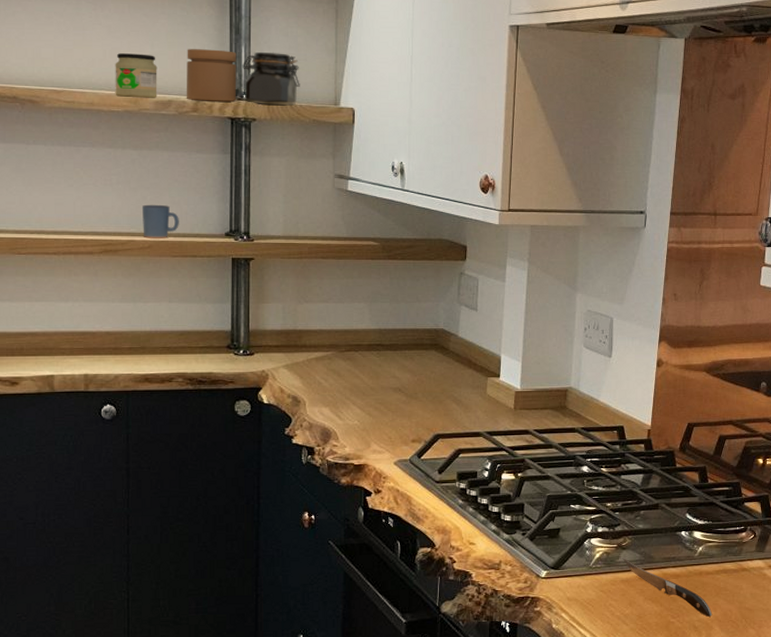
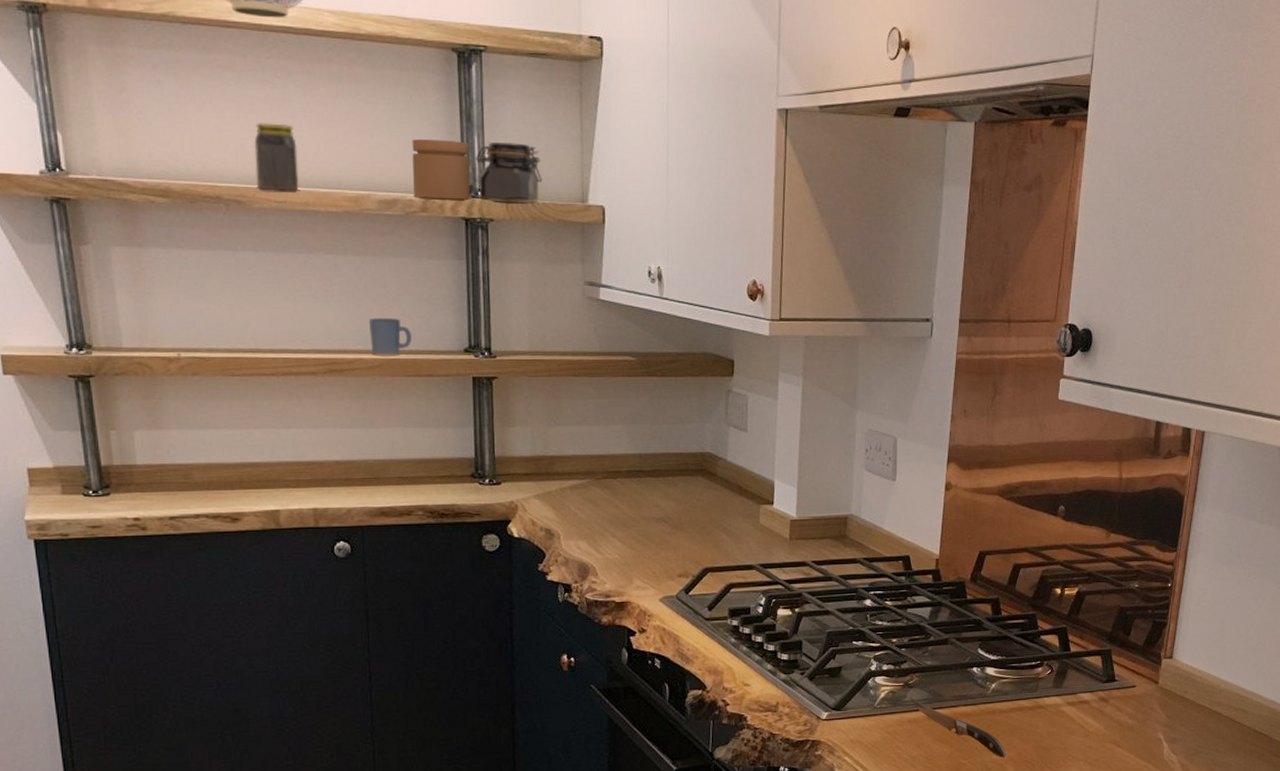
jar: none [49,33,86,95] -> present [254,123,299,194]
jar: present [115,53,157,98] -> none [330,145,381,197]

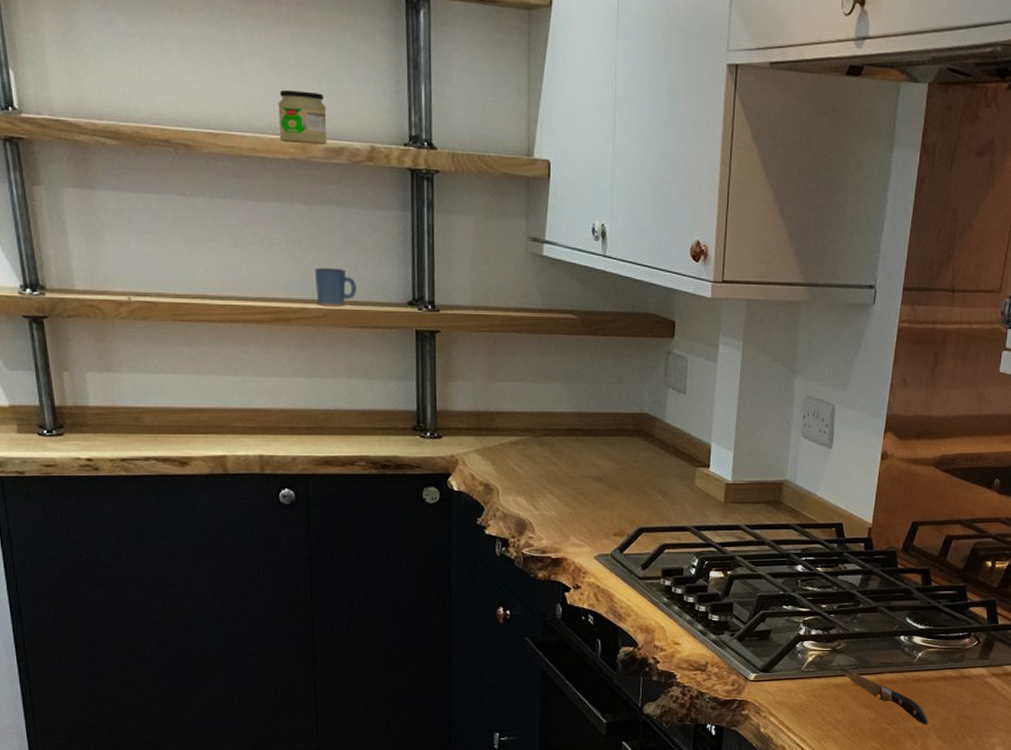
jar: present [254,123,299,194] -> none [203,65,247,139]
jar: none [330,145,381,197] -> present [278,90,328,145]
jar: present [412,139,470,201] -> none [359,86,417,151]
jar: present [476,143,542,204] -> none [423,92,488,156]

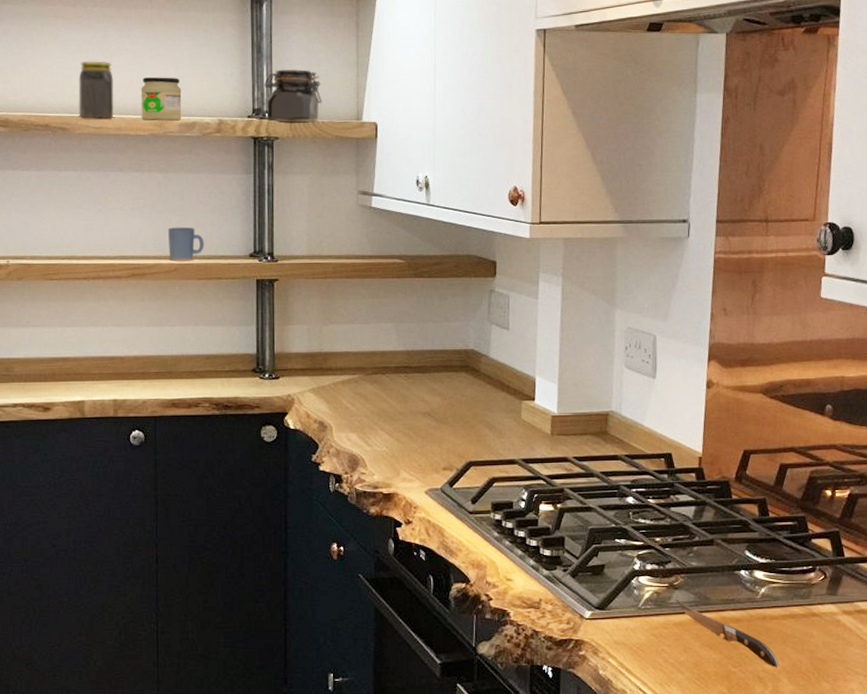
jar: none [203,65,247,139] -> present [79,61,114,121]
jar: none [423,92,488,156] -> present [264,69,322,124]

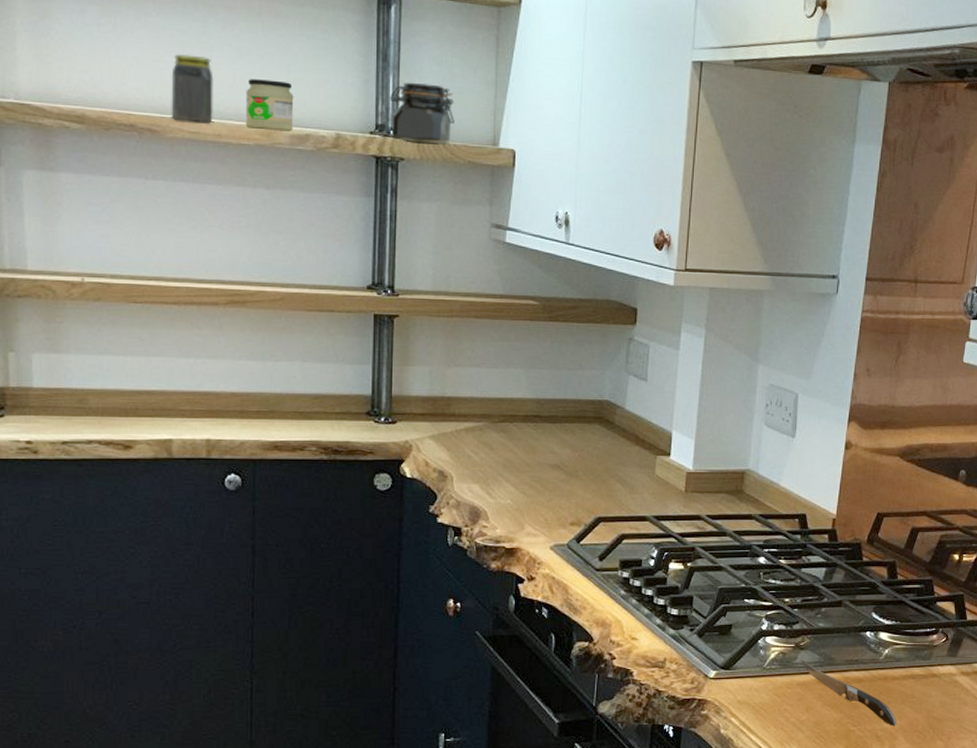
mug: present [167,227,204,261] -> none [273,251,315,290]

